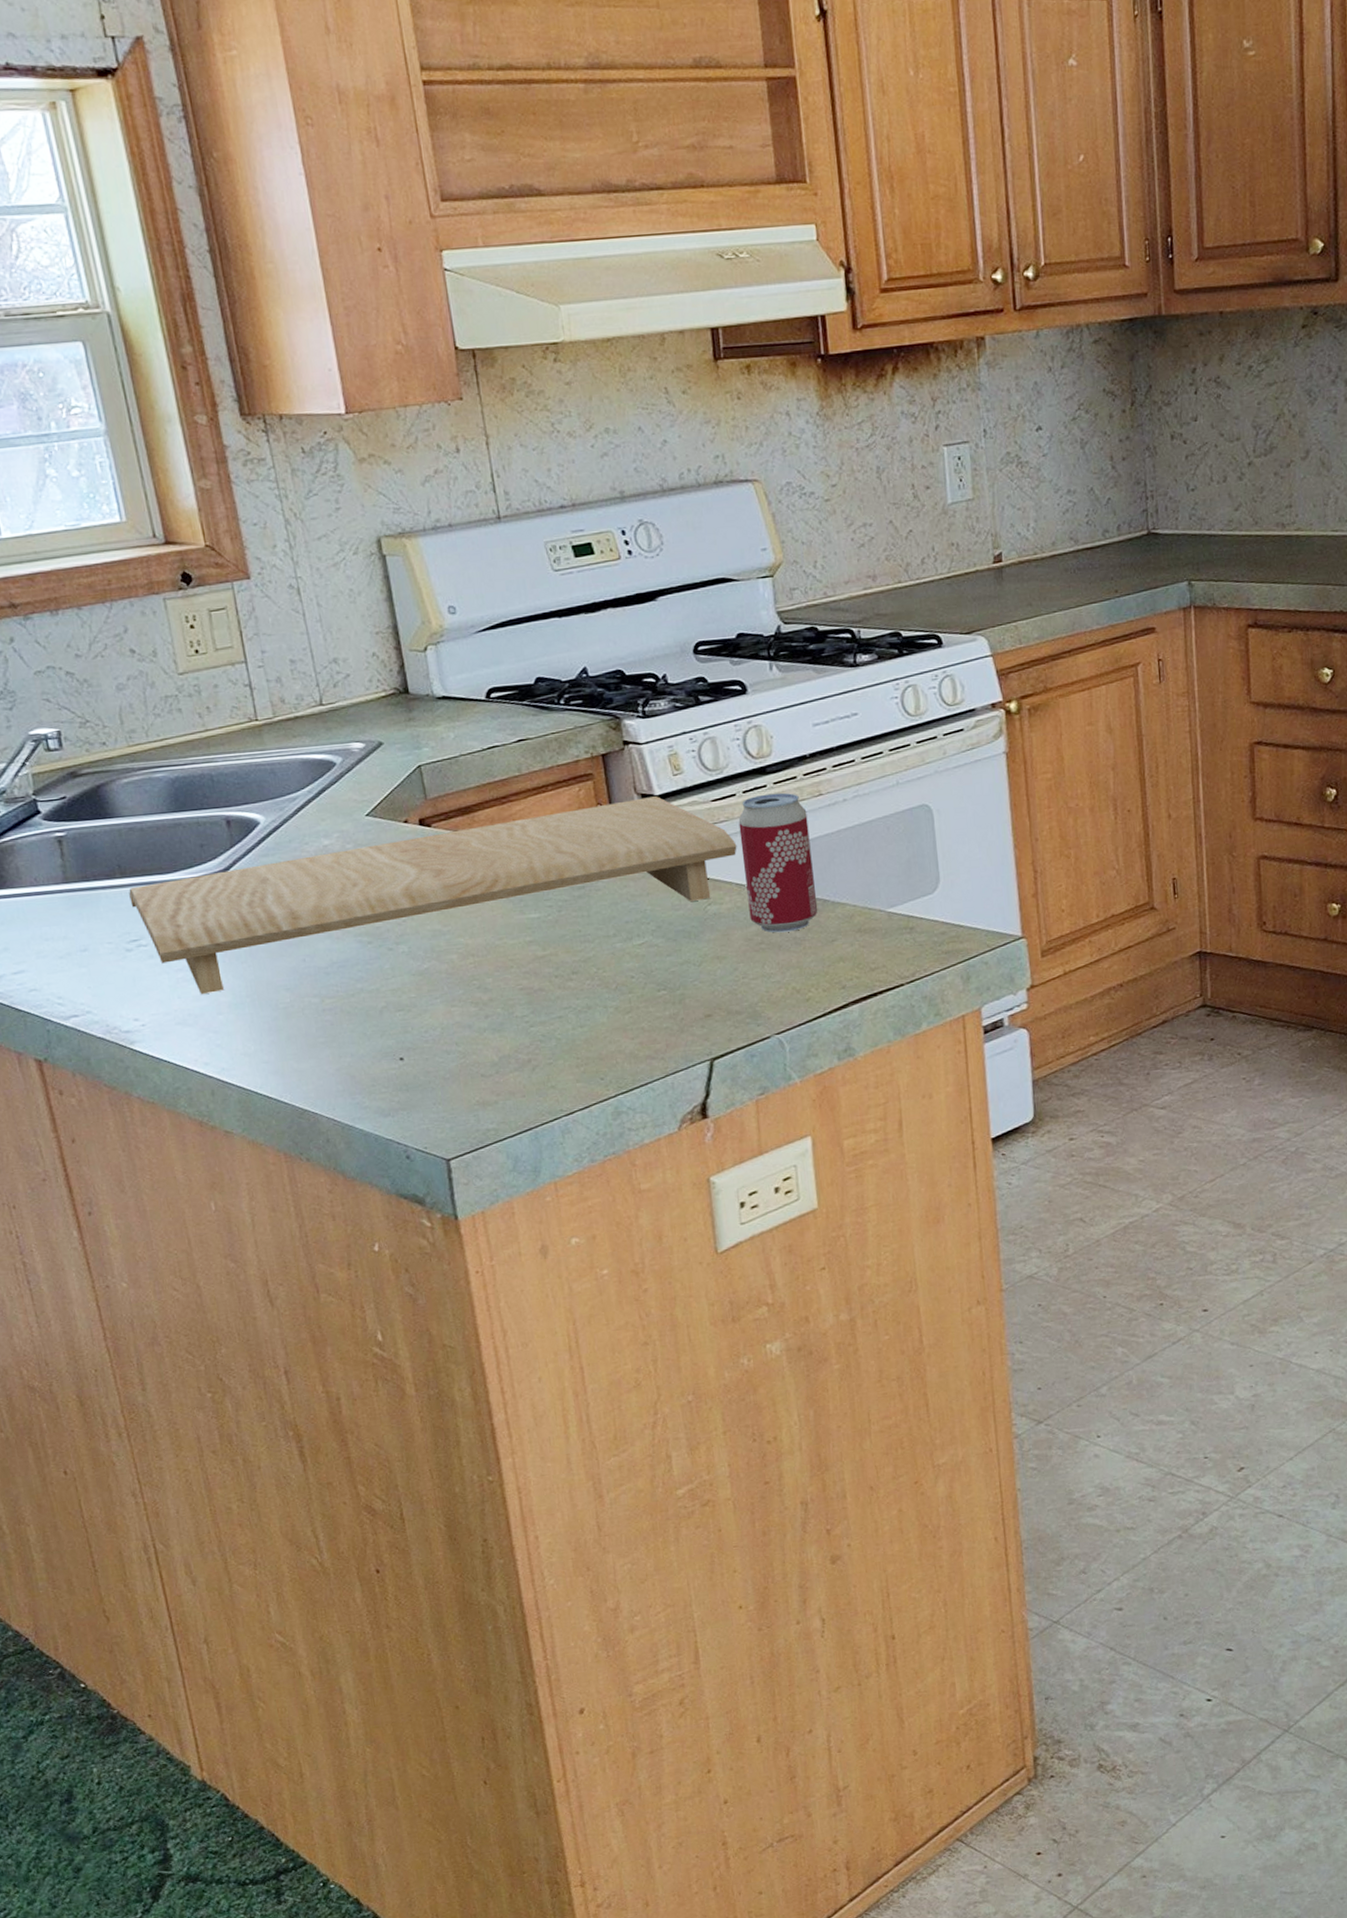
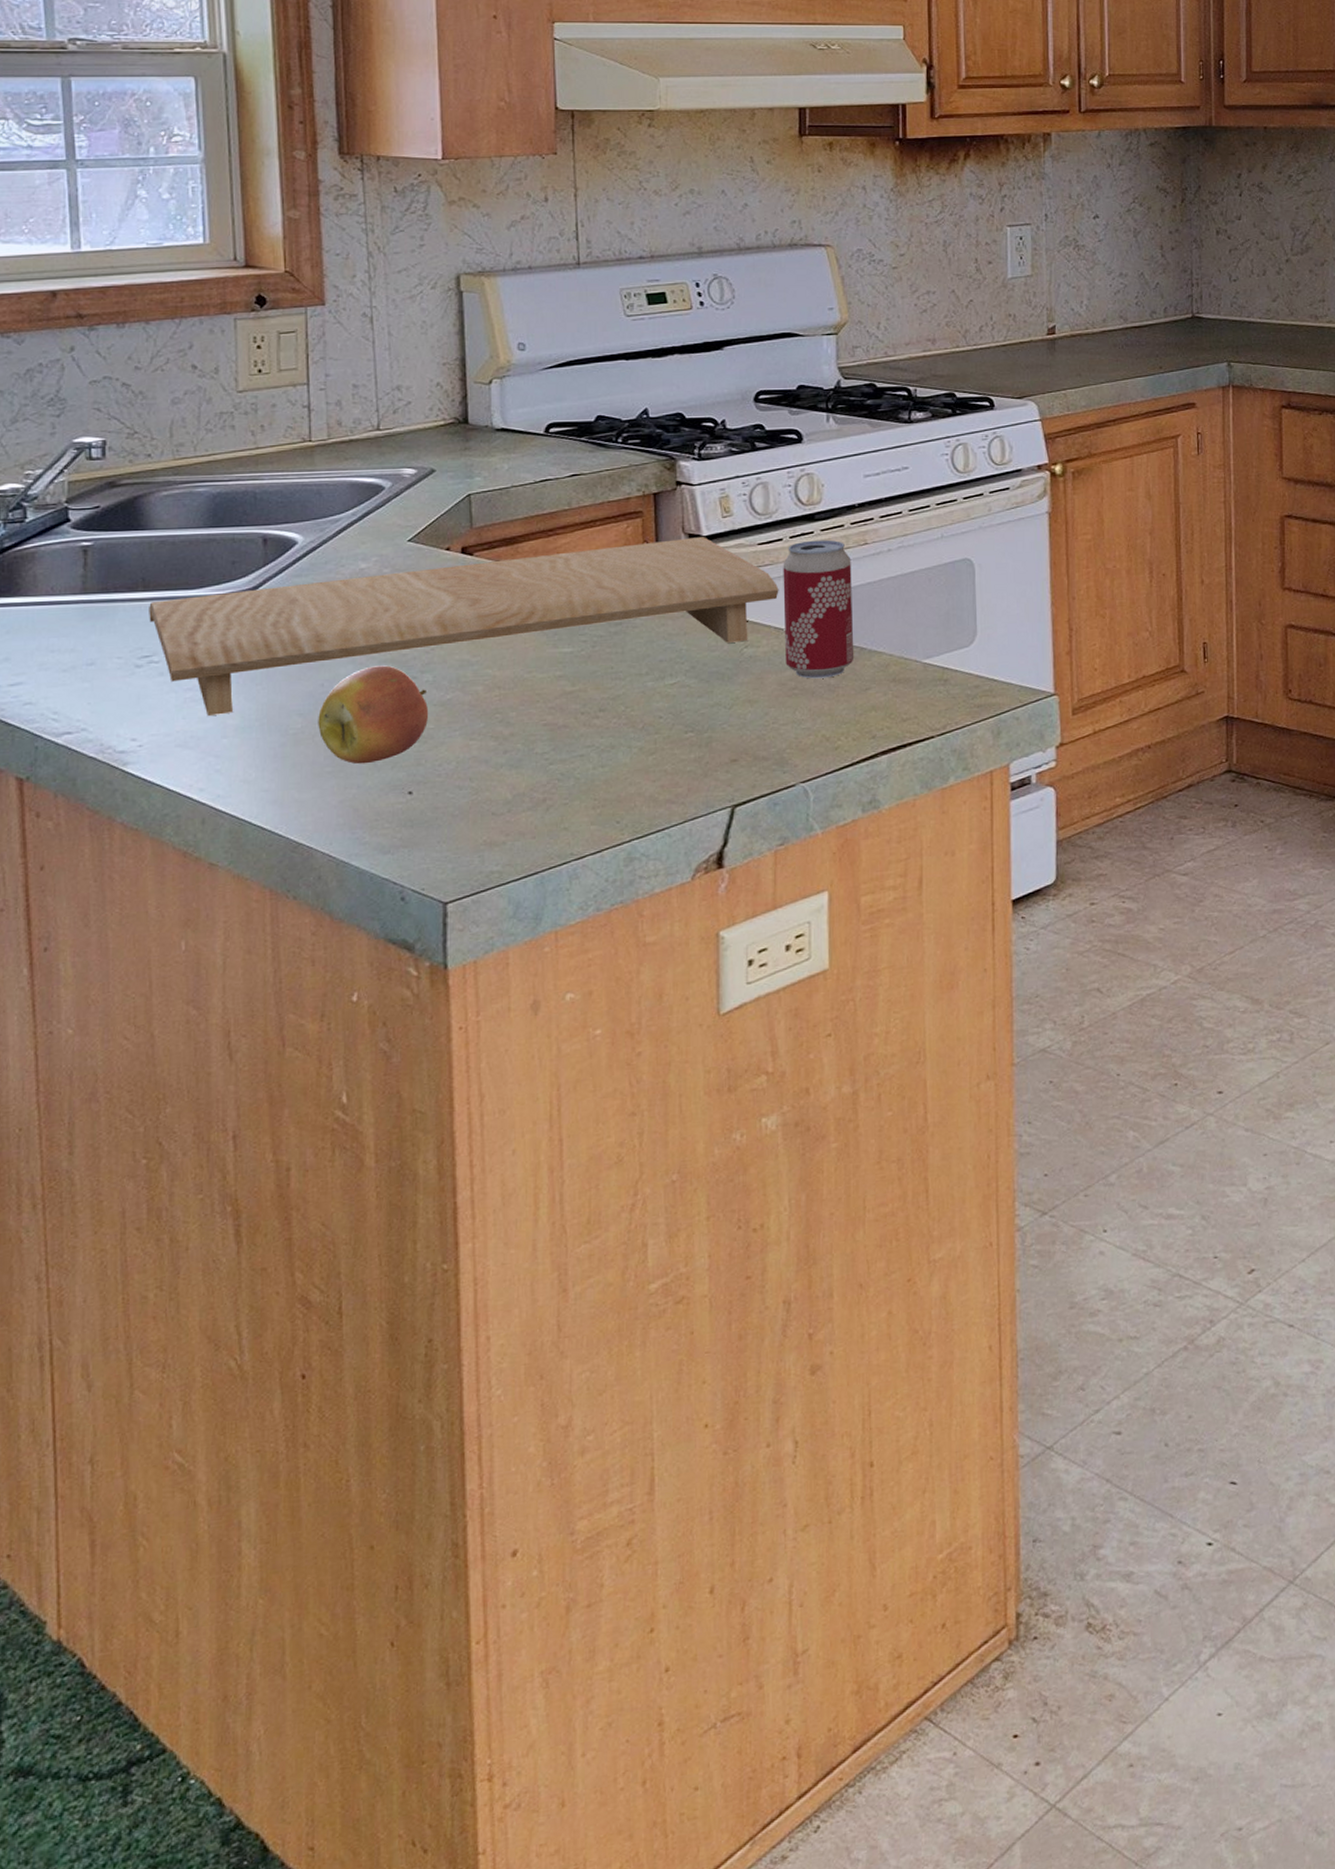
apple: none [304,939,409,1034] -> present [318,665,428,764]

